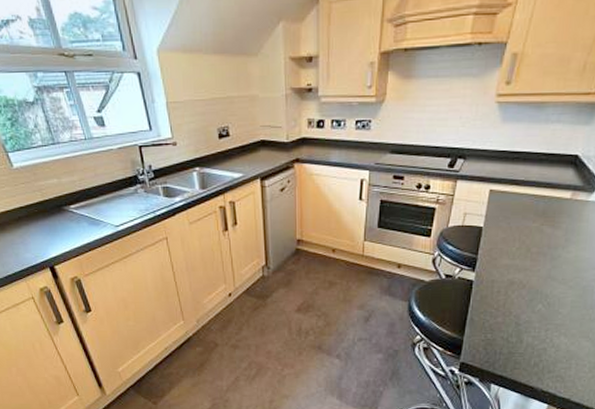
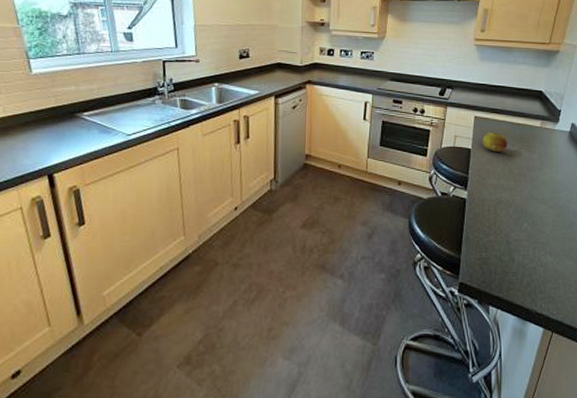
fruit: none [496,207,527,229] -> present [482,132,508,152]

